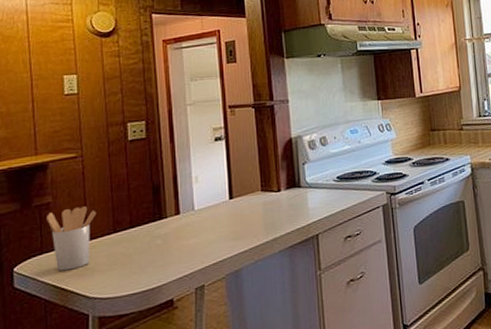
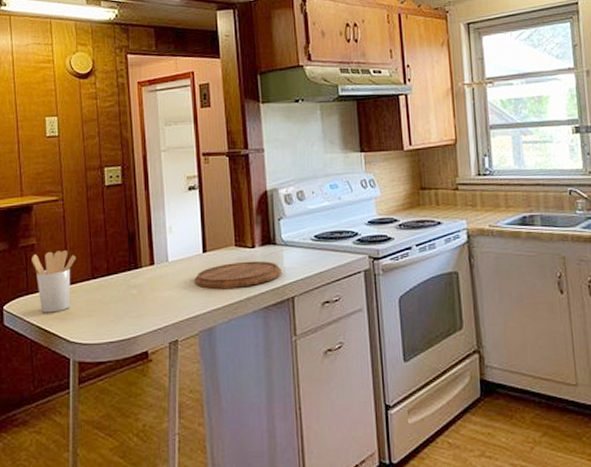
cutting board: none [220,203,307,233] -> present [194,260,283,289]

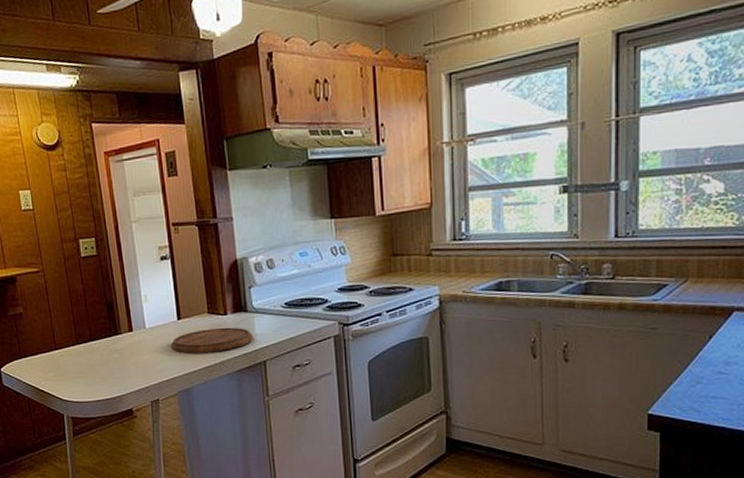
utensil holder: present [32,250,76,313] -> none [21,318,61,375]

